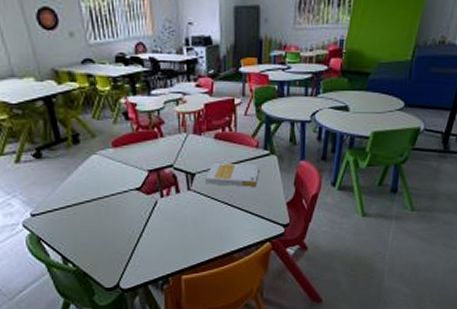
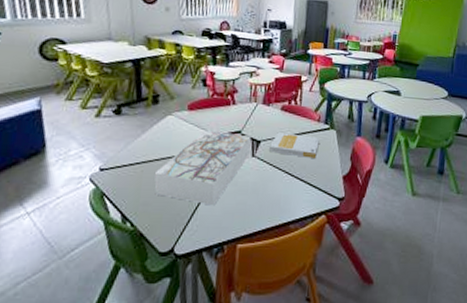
board game: none [87,166,186,242] -> present [154,130,251,206]

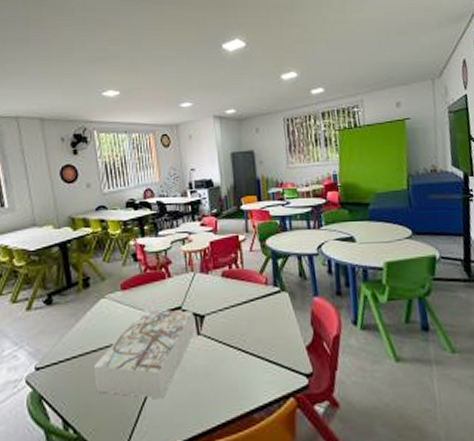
book: present [269,132,320,158] -> none [216,302,272,329]

